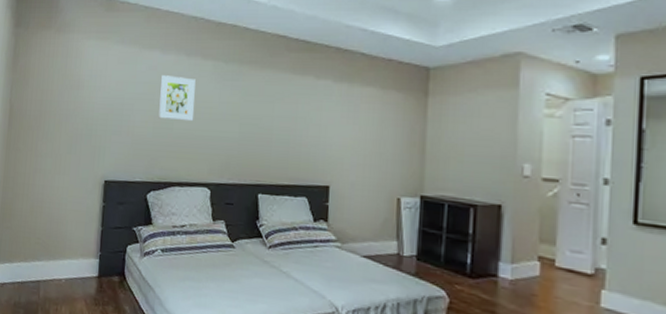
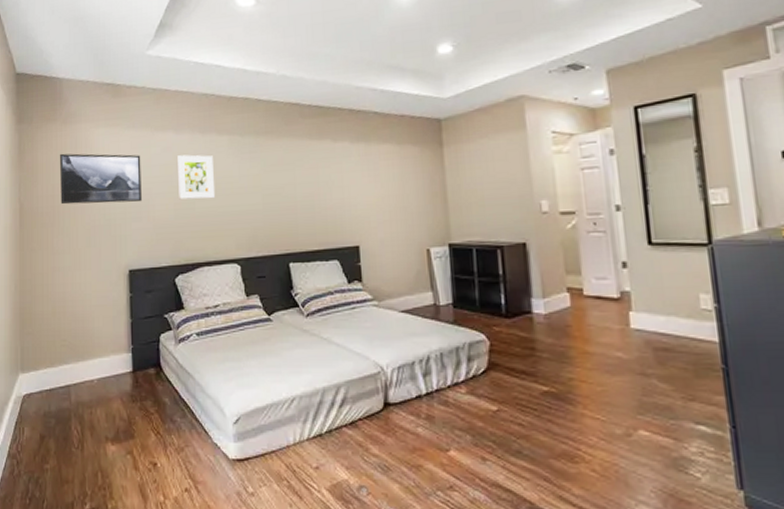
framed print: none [47,60,127,117] -> present [59,153,142,205]

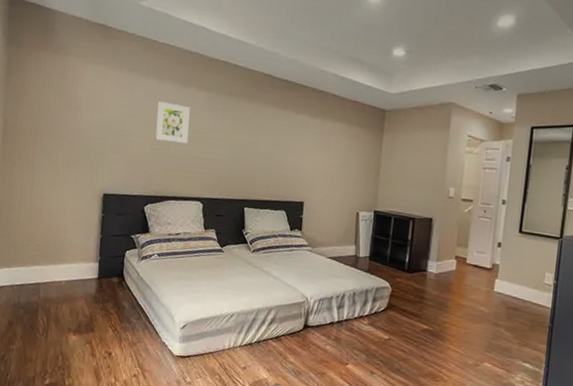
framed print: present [59,153,142,205] -> none [44,80,124,137]

